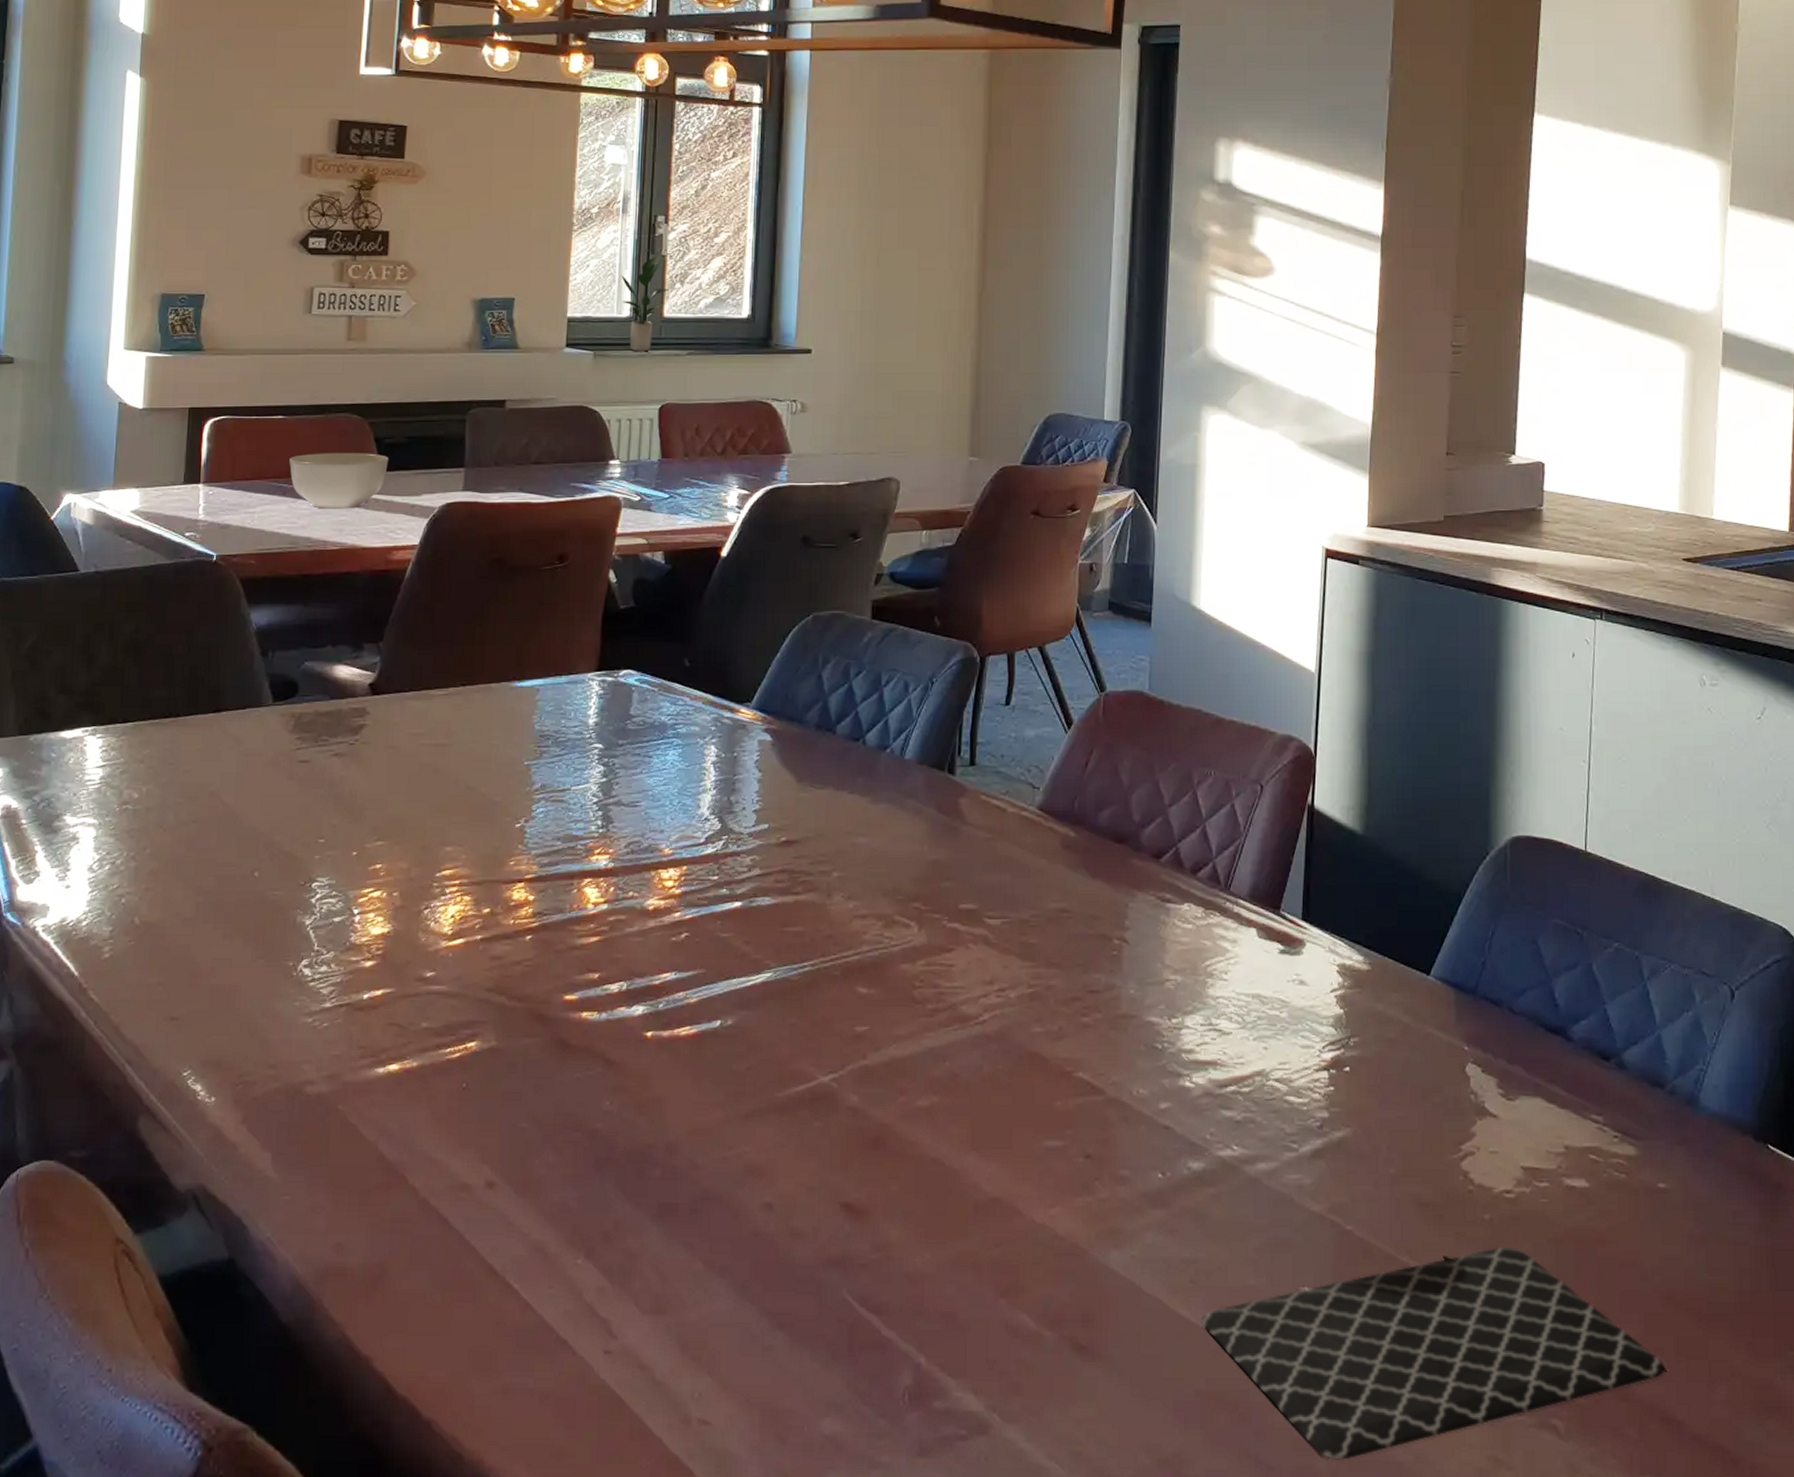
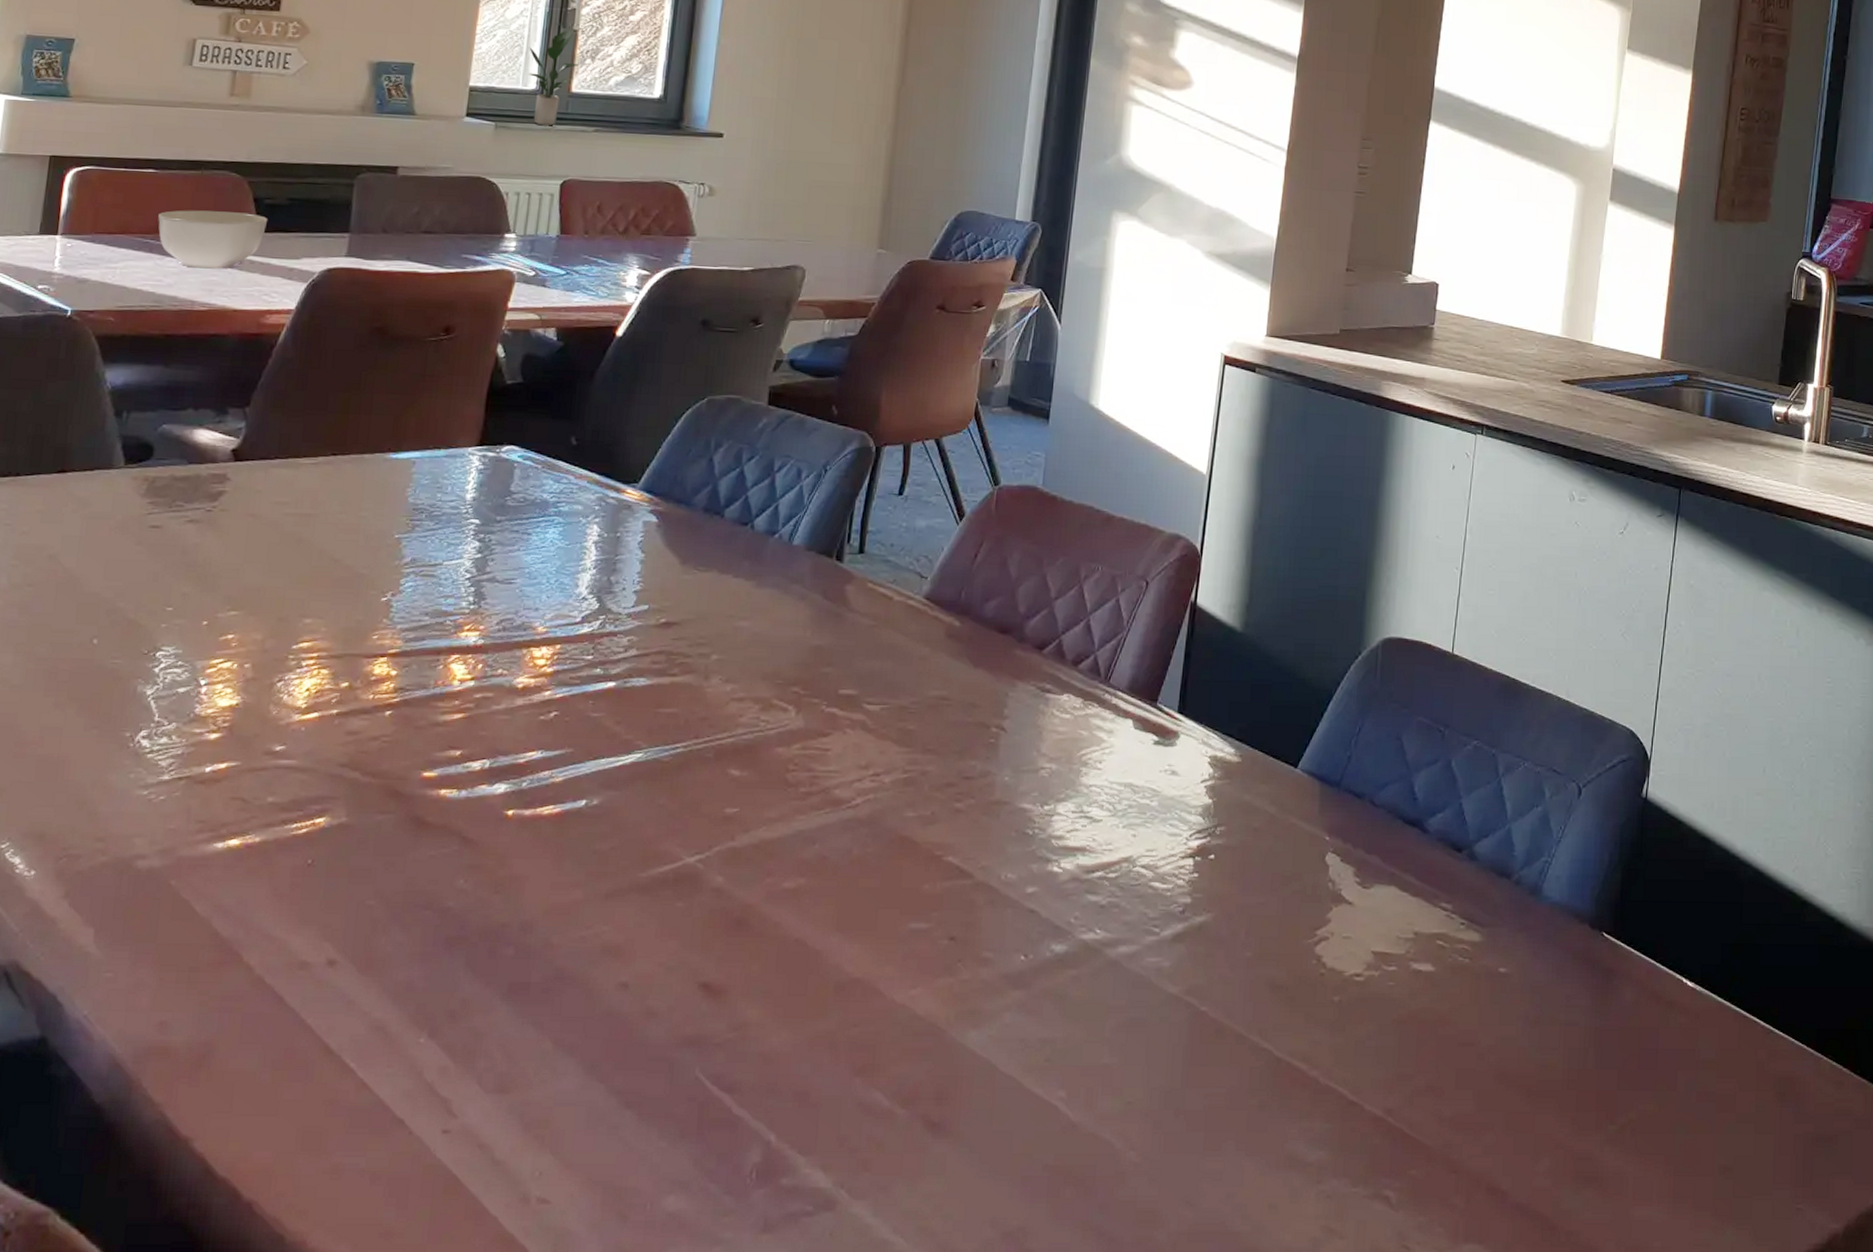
placemat: present [1200,1246,1665,1460] -> none [1053,1027,1494,1231]

